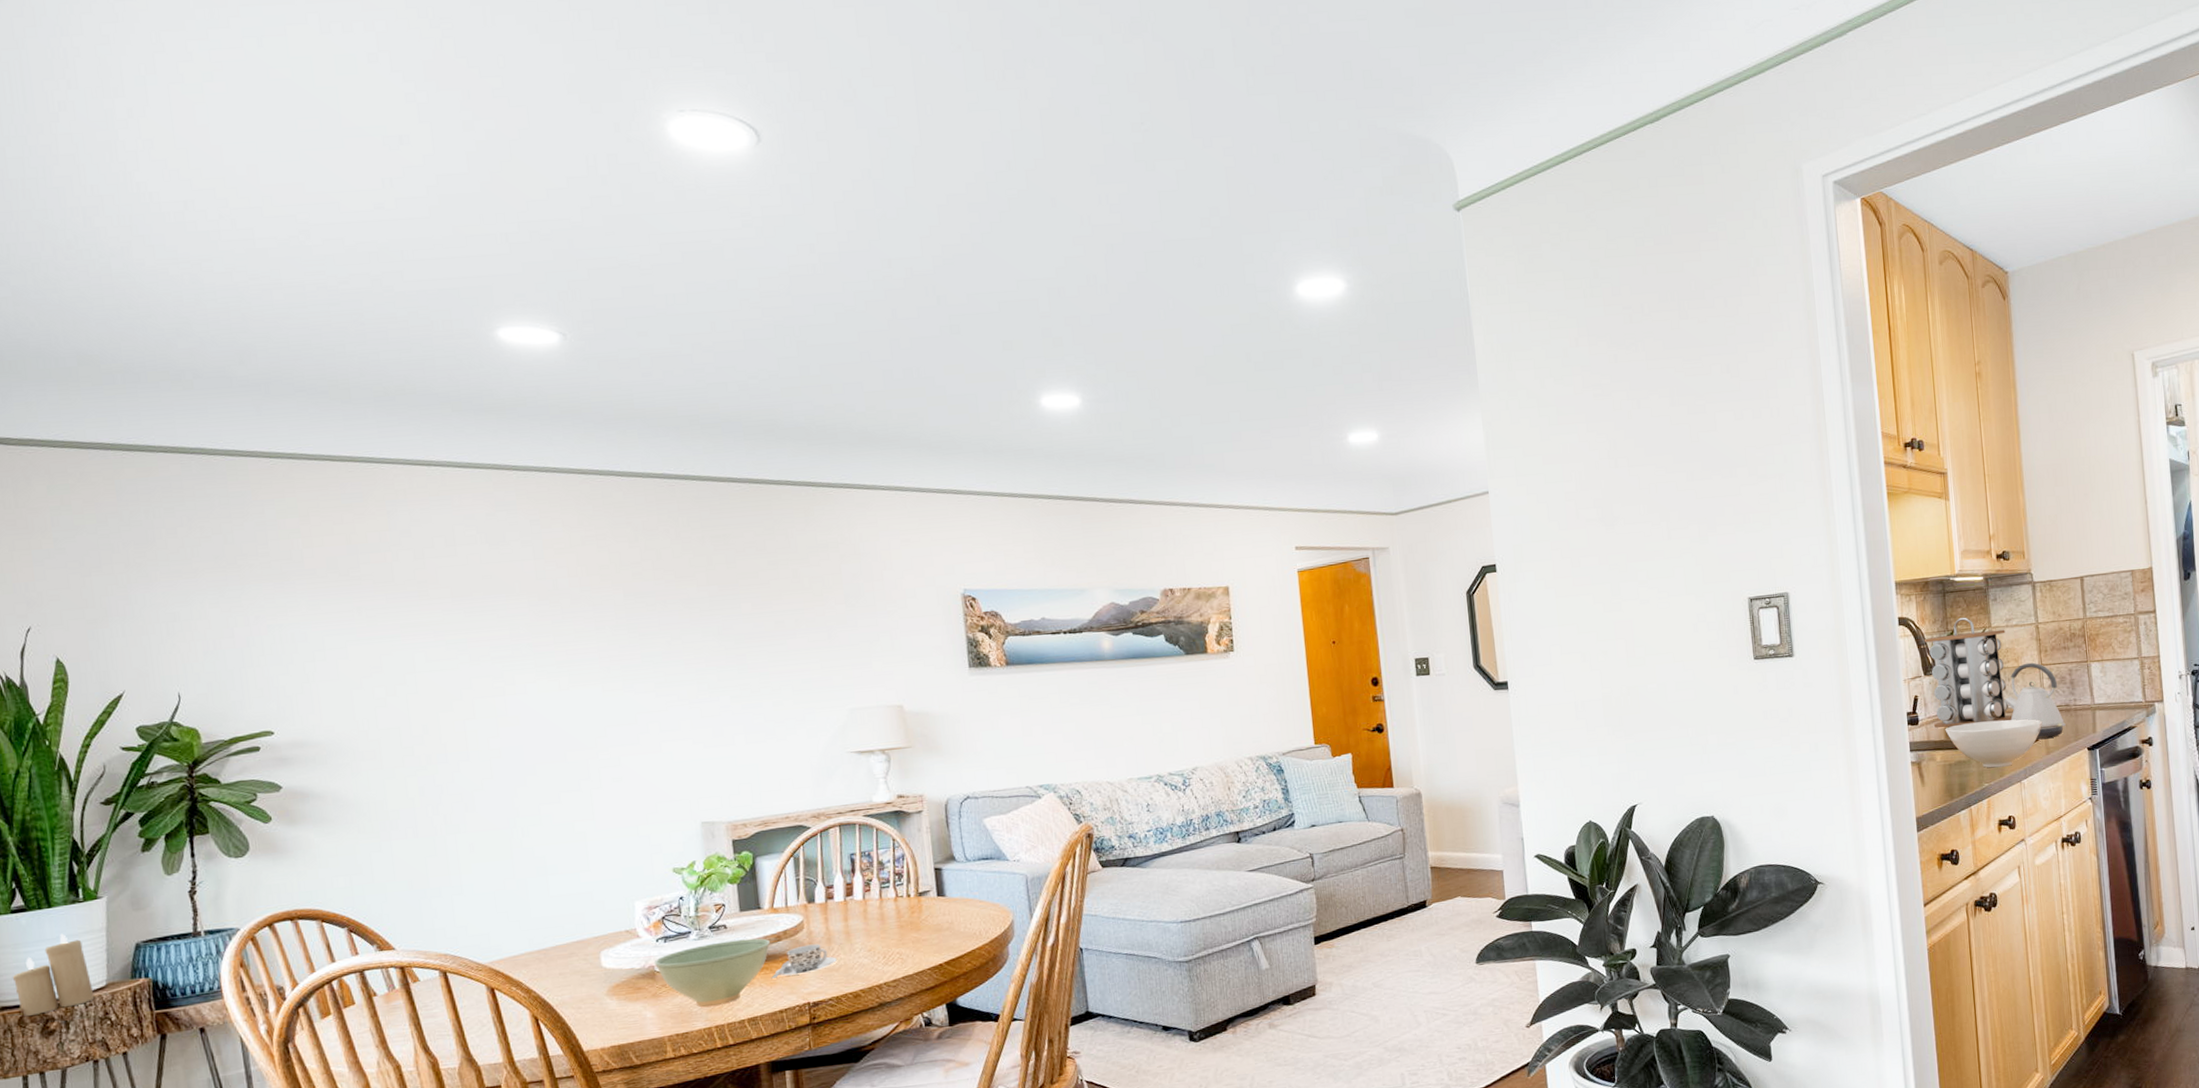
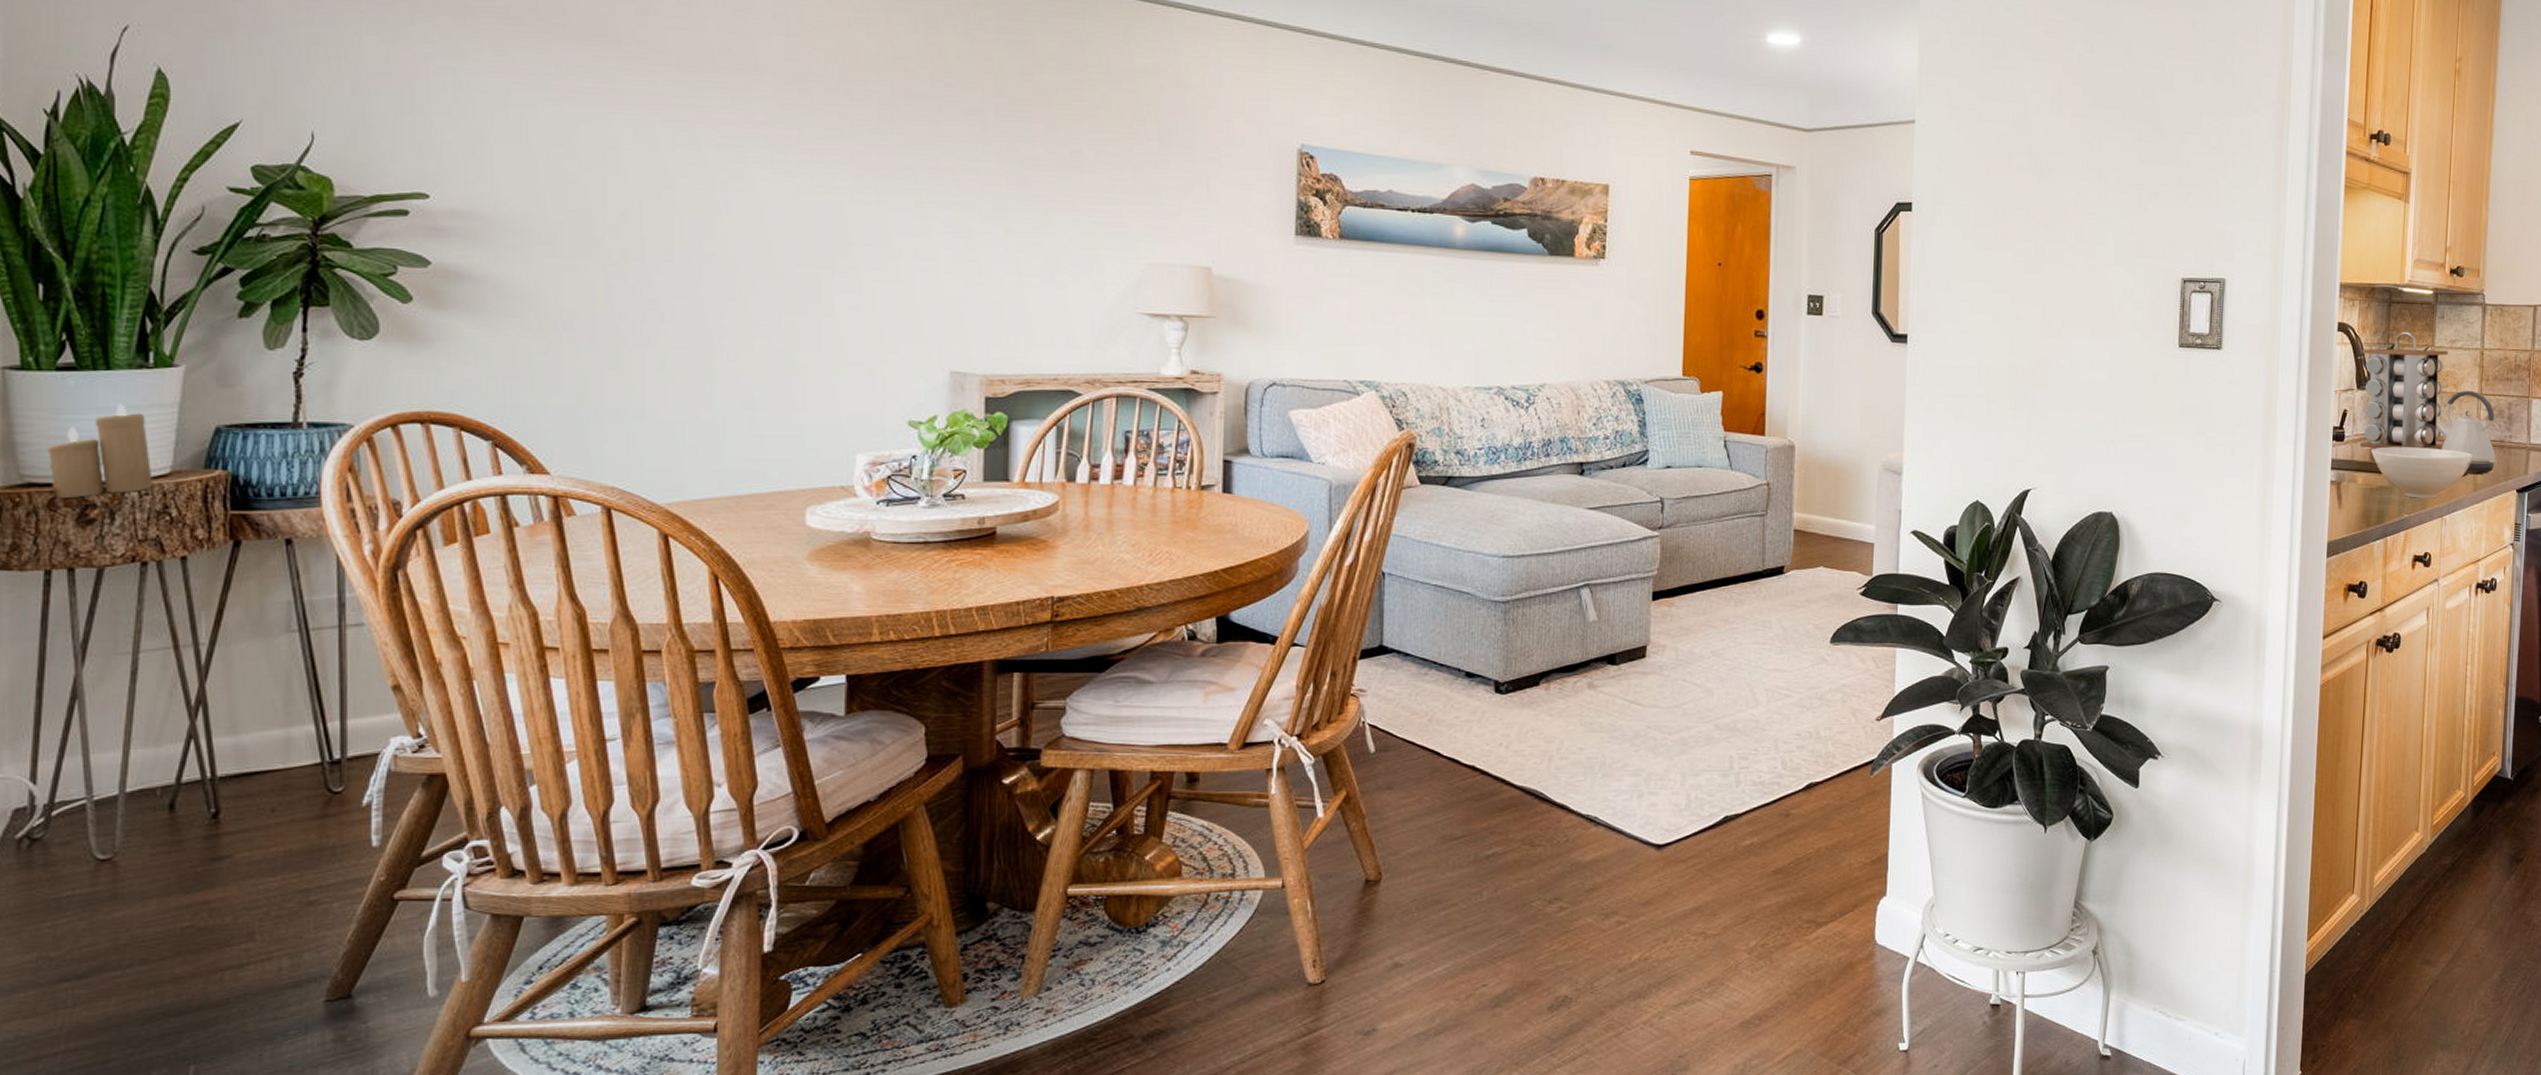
bowl: present [654,938,770,1007] -> none [870,513,1015,587]
teacup: present [771,944,837,979] -> none [1011,530,1093,564]

